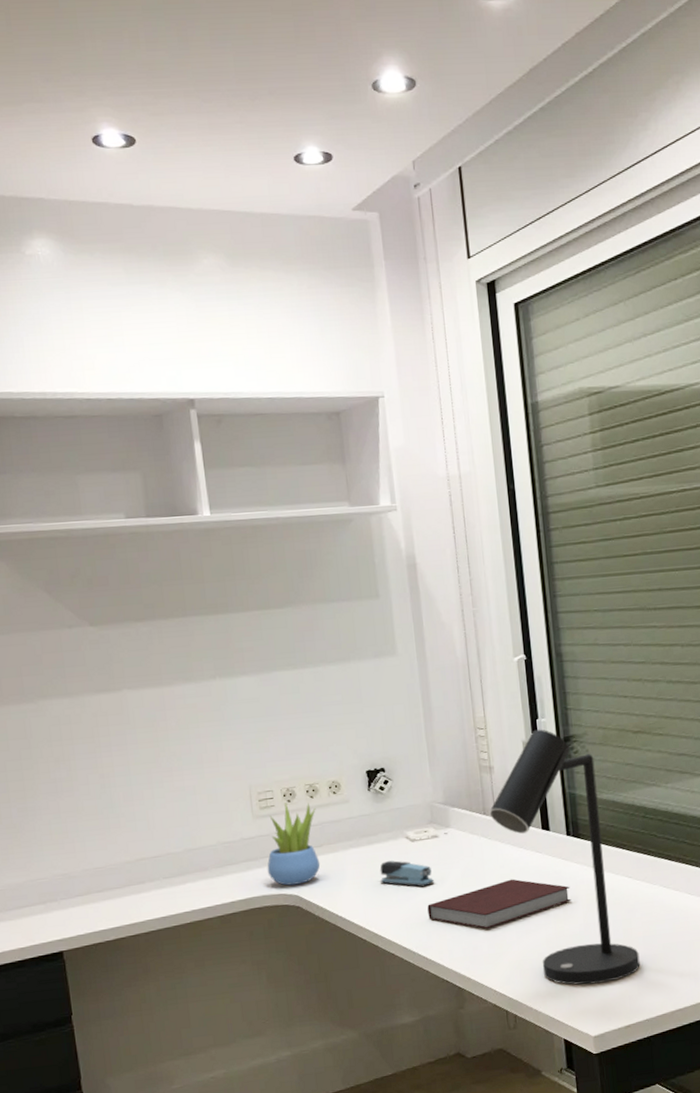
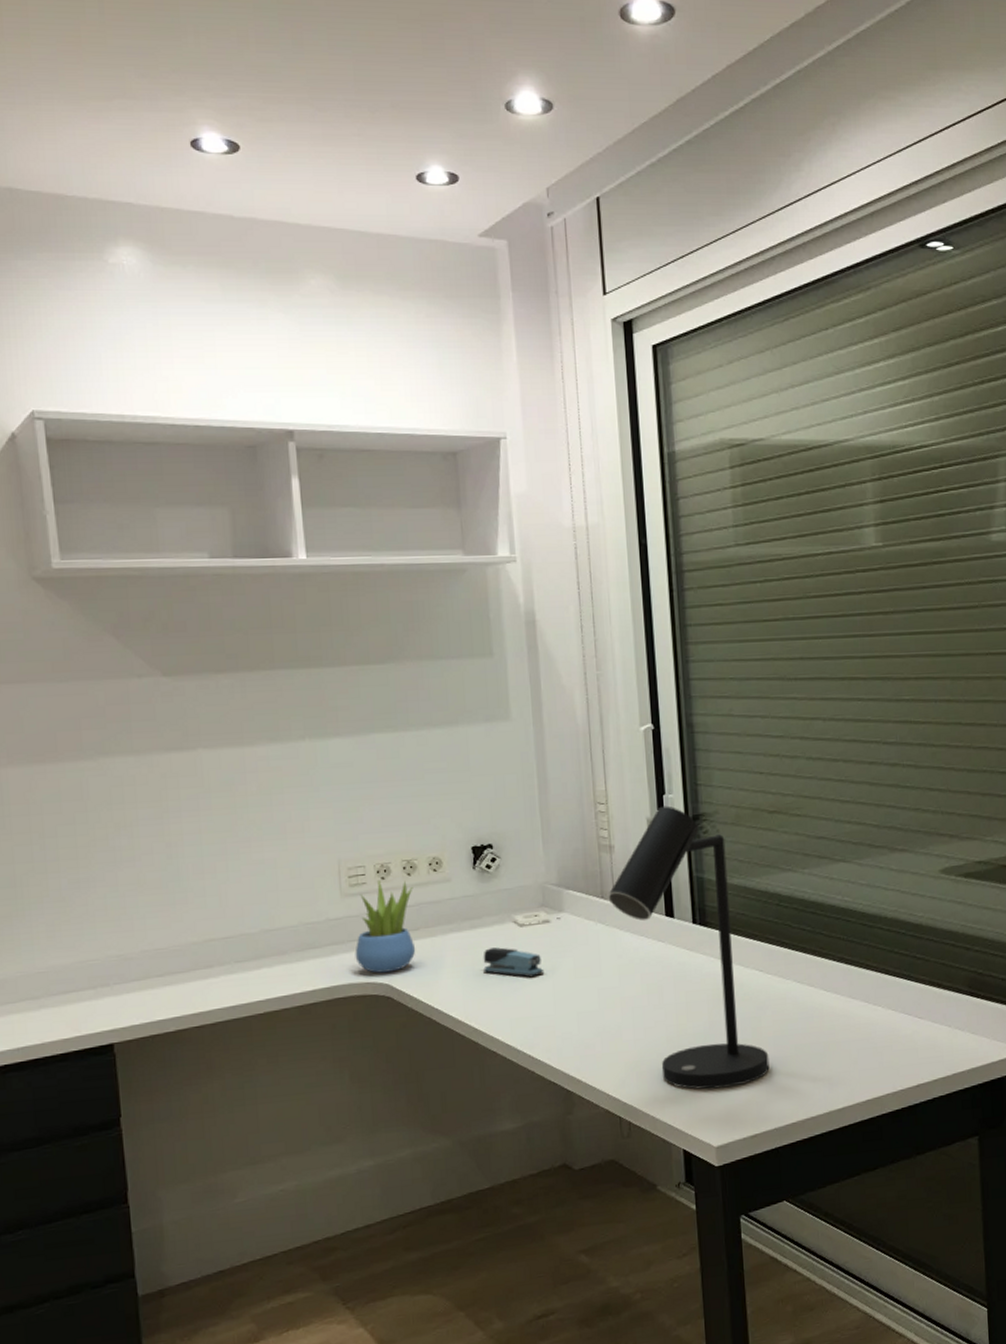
notebook: present [427,879,571,930] -> none [535,970,696,1026]

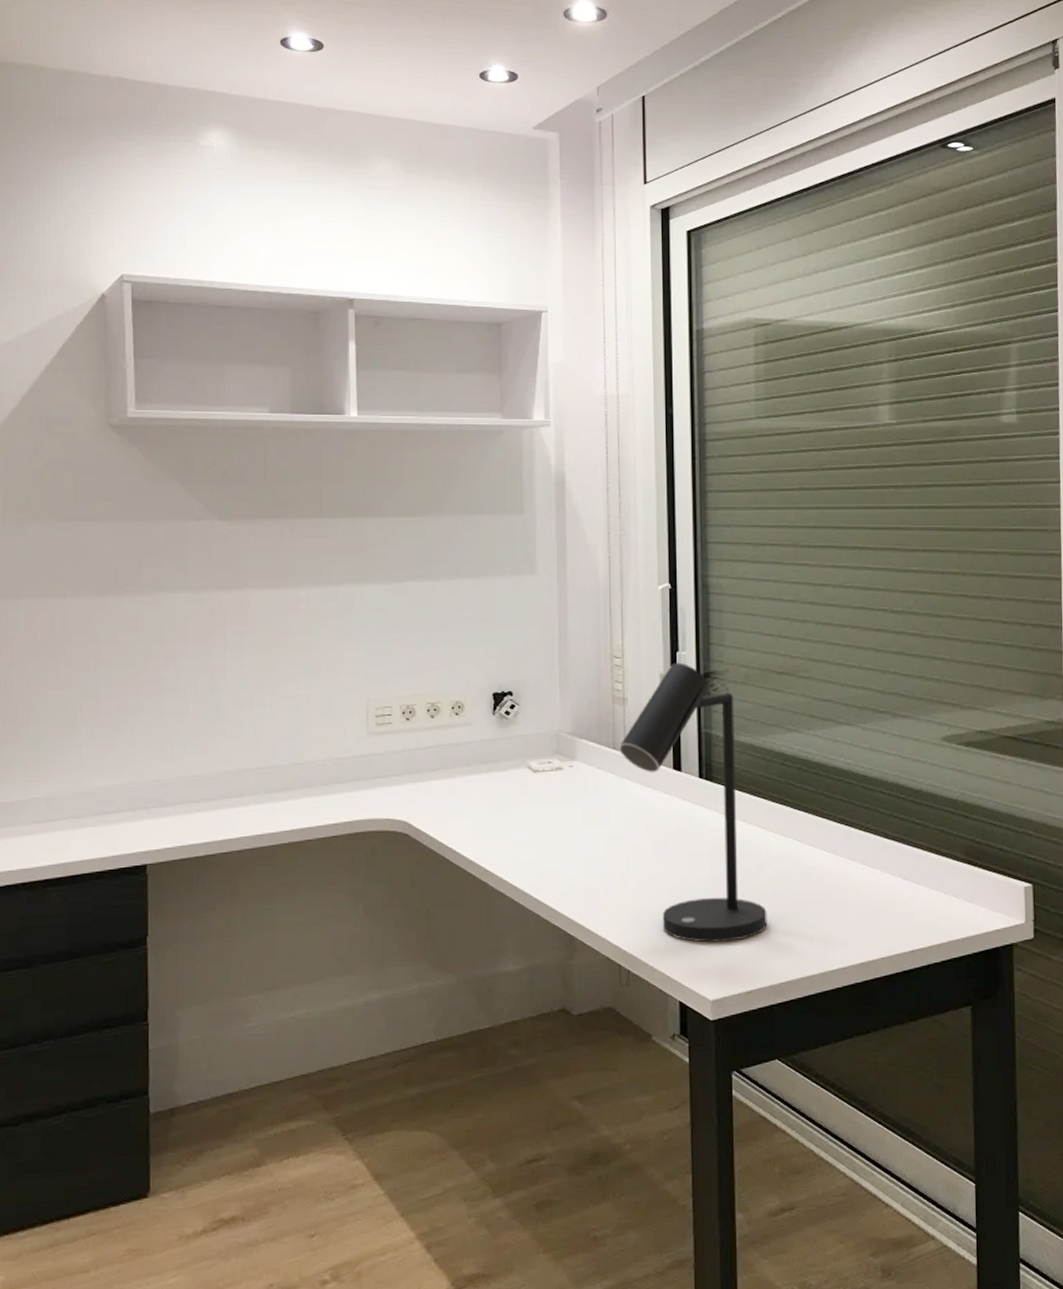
succulent plant: present [355,880,416,973] -> none [377,721,436,810]
stapler: present [483,947,545,978] -> none [497,791,555,823]

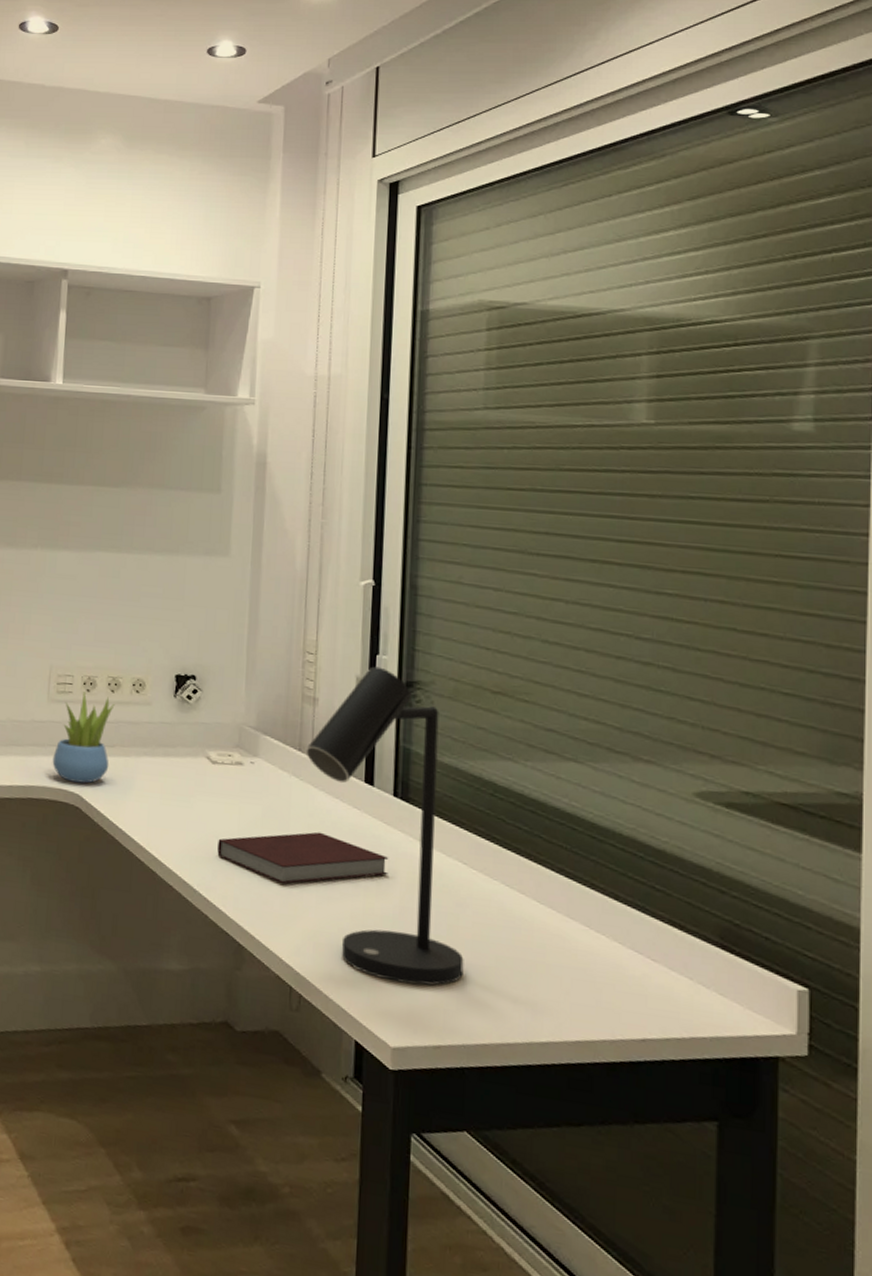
succulent plant: none [377,721,436,810] -> present [52,691,115,784]
notebook: none [544,820,699,874] -> present [217,831,389,885]

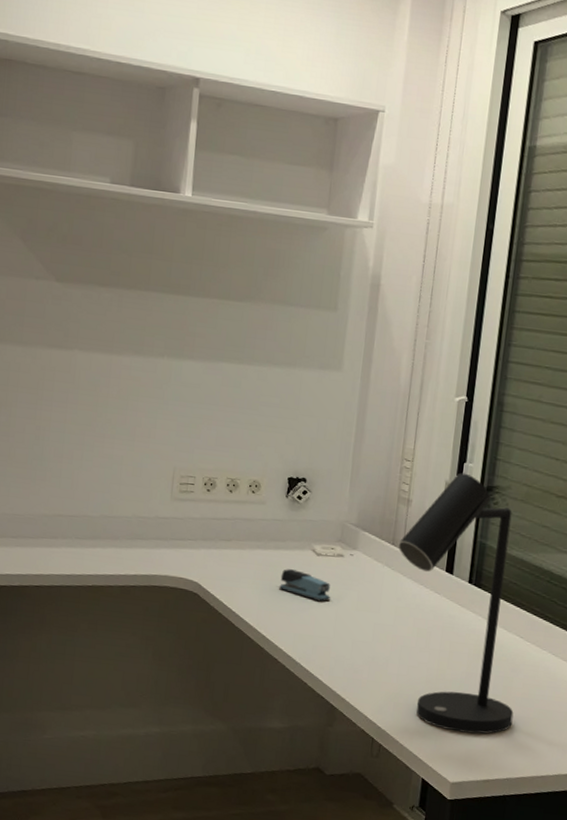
succulent plant: present [52,691,115,784] -> none [174,491,233,573]
stapler: none [171,779,231,818] -> present [279,569,331,602]
notebook: present [217,831,389,885] -> none [317,612,461,656]

